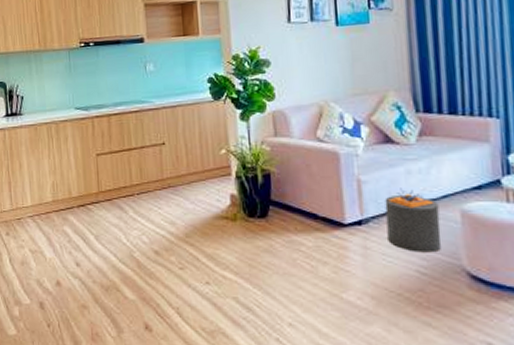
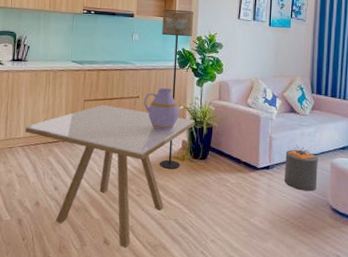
dining table: none [33,157,245,335] -> present [25,104,195,248]
pitcher: none [172,127,221,184] -> present [144,87,179,131]
floor lamp: none [181,22,232,233] -> present [160,9,193,169]

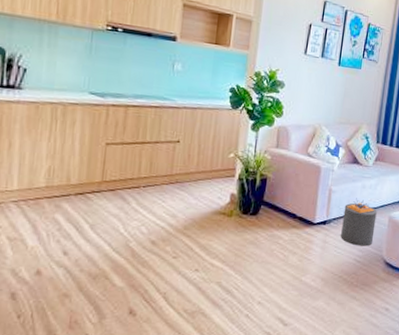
dining table: present [25,104,195,248] -> none [21,149,247,317]
pitcher: present [144,87,179,131] -> none [185,130,229,183]
floor lamp: present [160,9,193,169] -> none [202,35,252,226]

